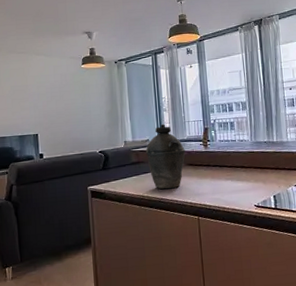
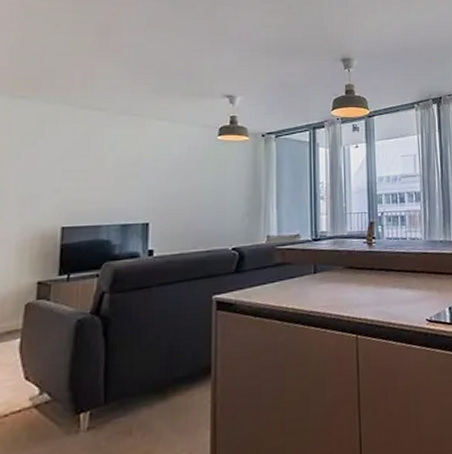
kettle: present [145,124,185,190] -> none [293,215,345,300]

